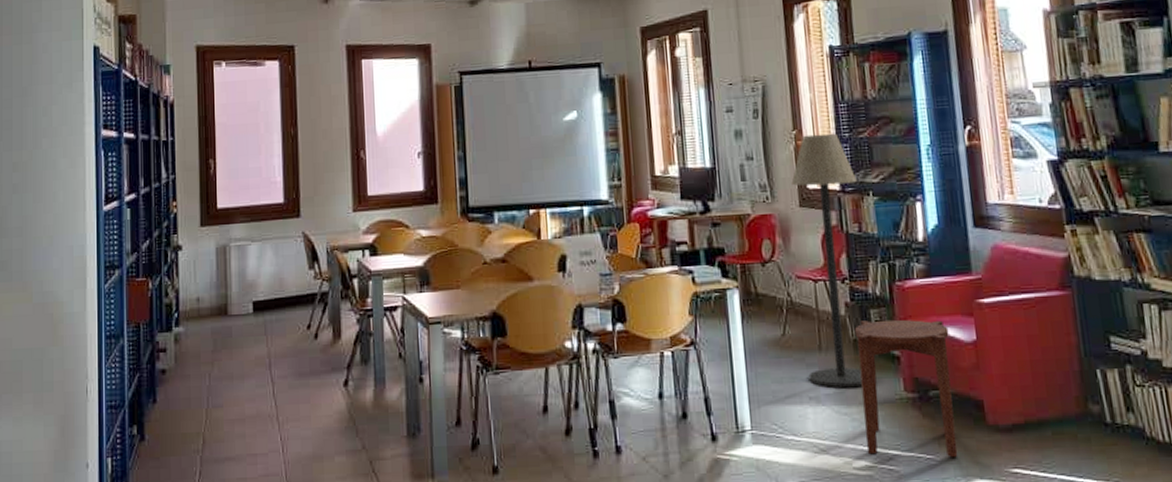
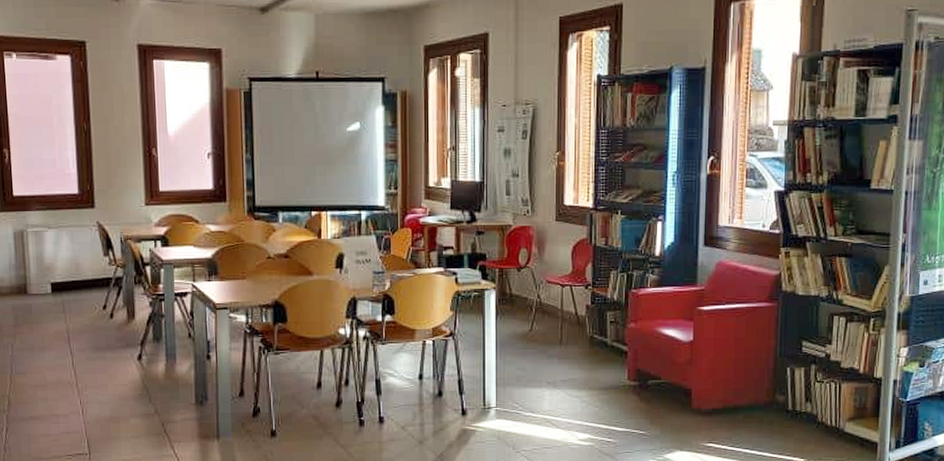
floor lamp: present [791,133,863,388] -> none [549,156,609,376]
side table: present [854,319,958,458] -> none [591,321,671,434]

